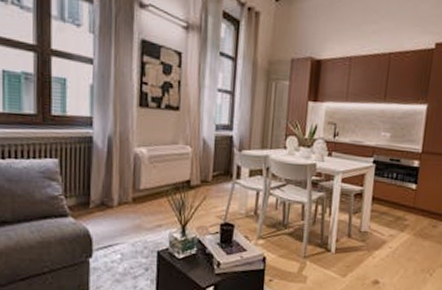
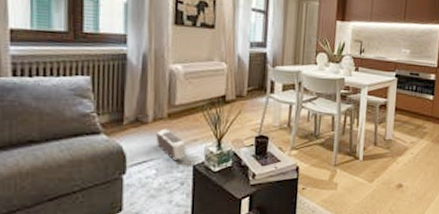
air conditioner: none [121,213,151,246] -> present [156,128,187,160]

